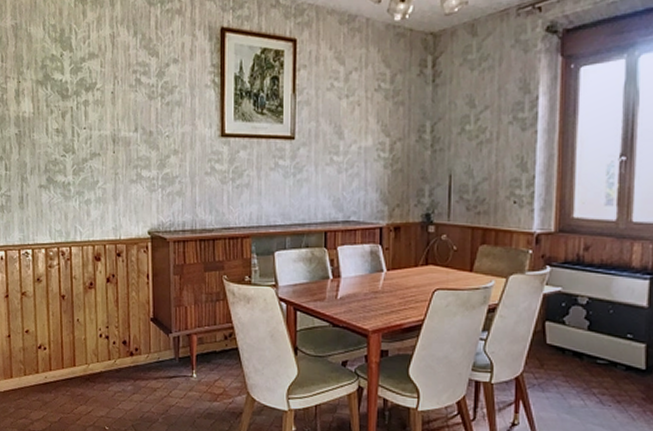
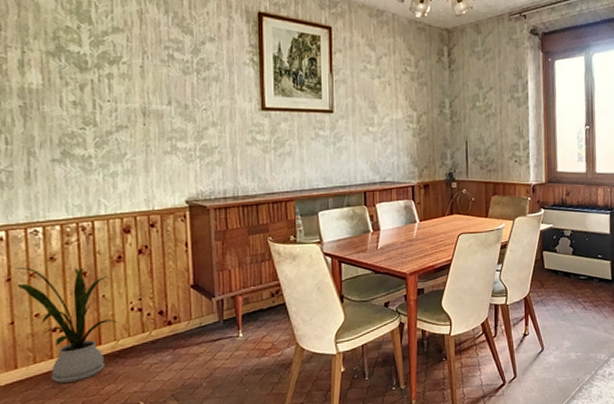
house plant: none [11,285,88,398] -> present [14,267,117,383]

